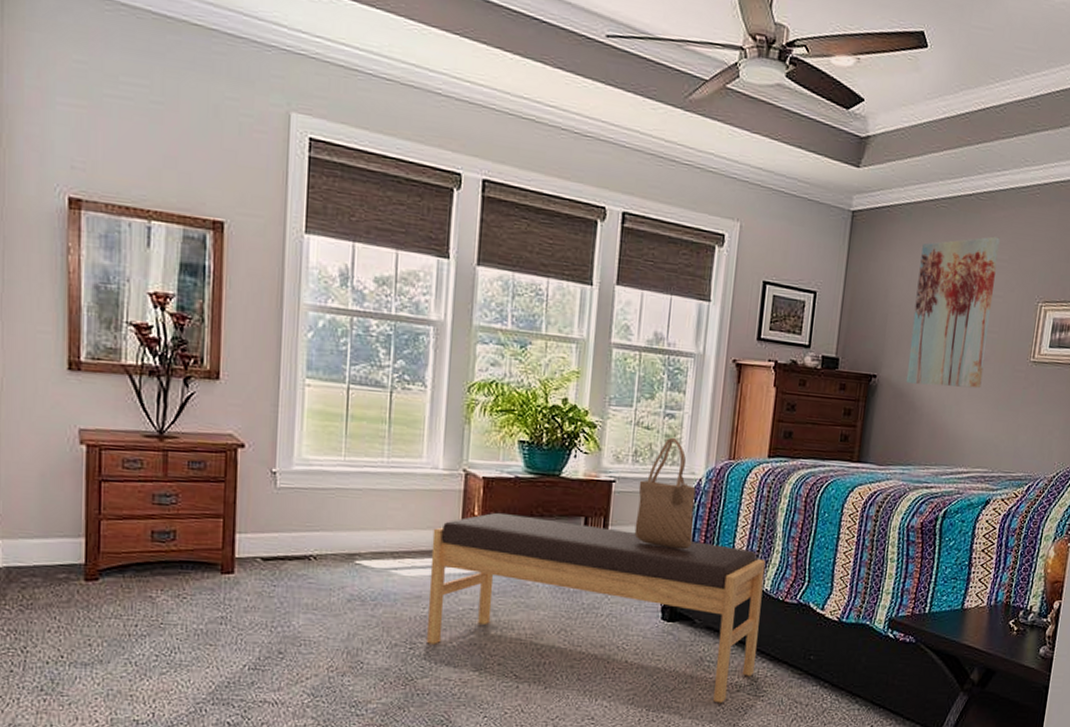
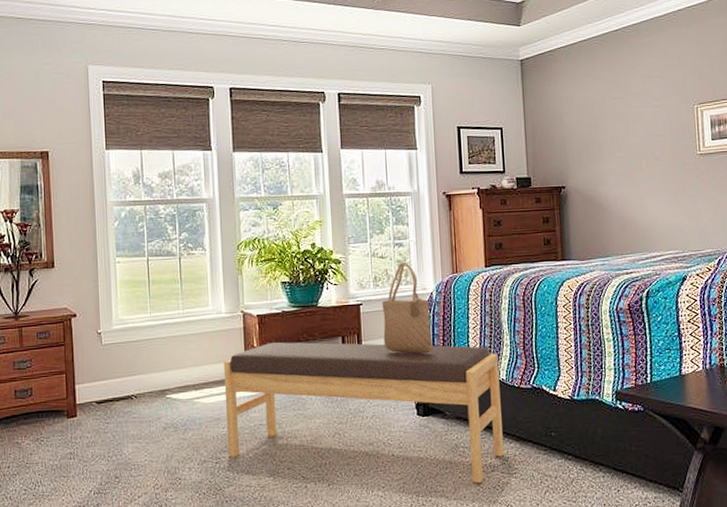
wall art: present [905,236,1000,389] -> none [584,59,658,190]

